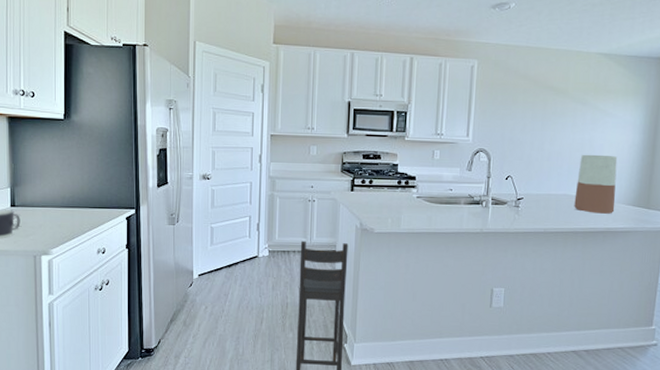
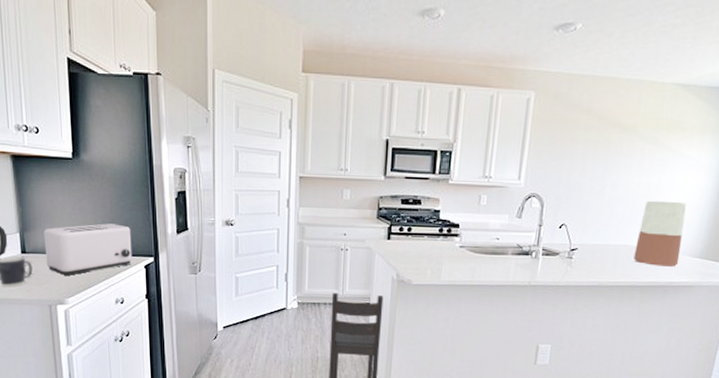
toaster: none [33,178,115,227] -> present [43,223,132,275]

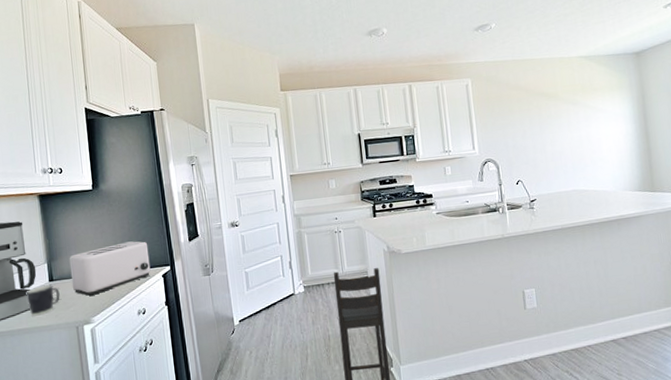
vase: present [633,200,688,267] -> none [581,147,623,204]

